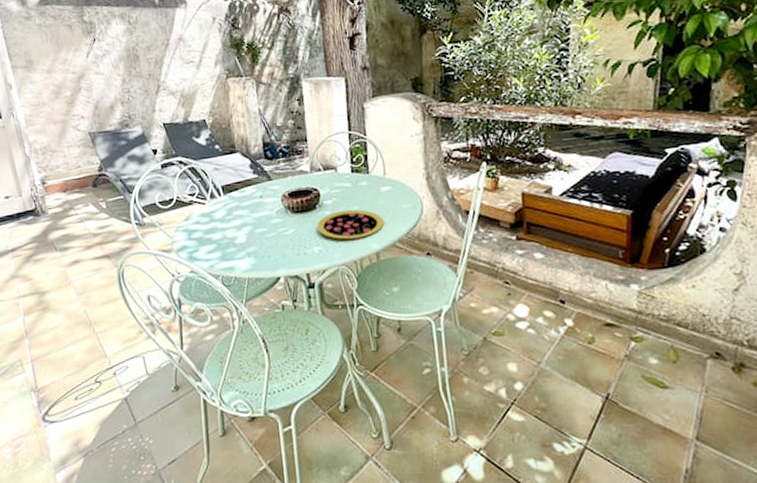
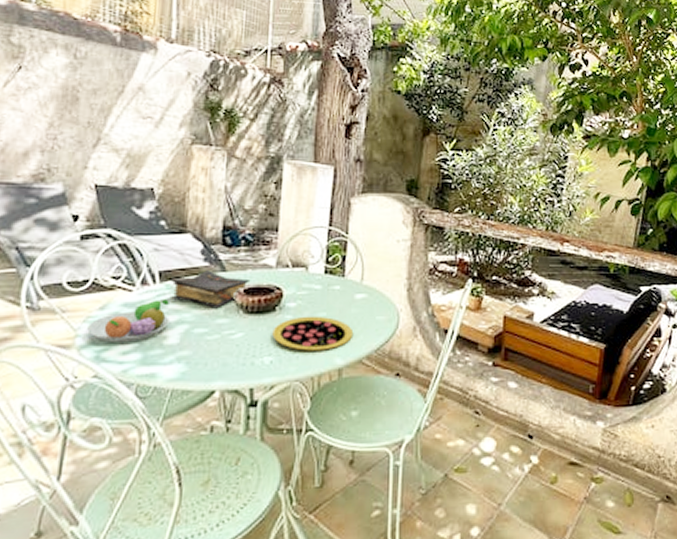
fruit bowl: none [178,208,236,246] -> present [86,299,169,343]
book: none [231,181,292,212] -> present [169,270,251,309]

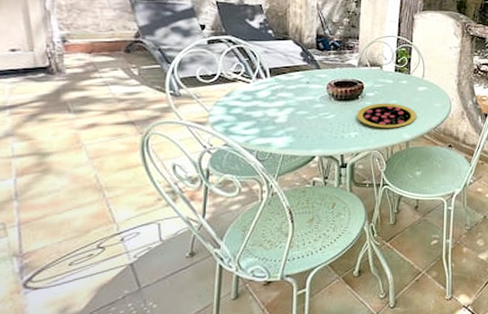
fruit bowl: present [86,299,169,343] -> none [216,89,279,121]
book: present [169,270,251,309] -> none [278,68,339,97]

